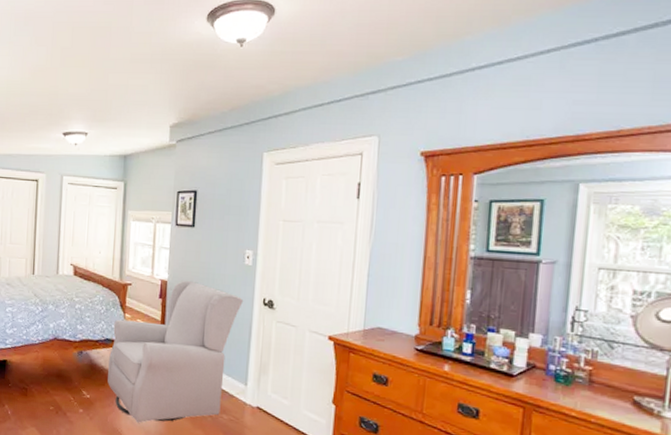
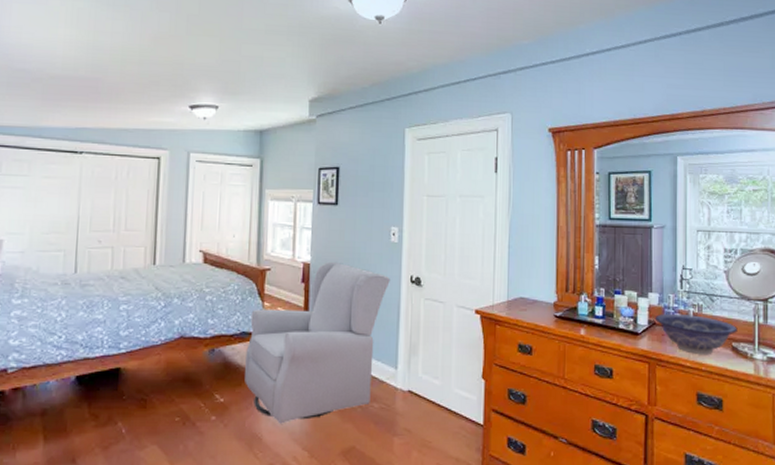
decorative bowl: none [534,357,643,407] -> present [654,313,738,355]

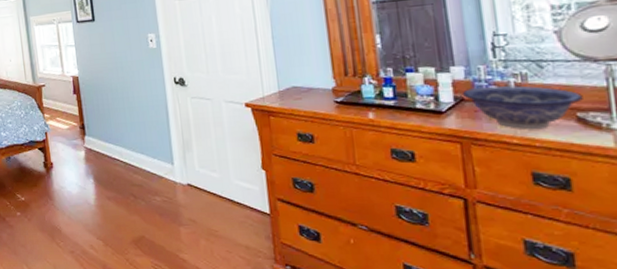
chair: present [245,261,390,424] -> none [35,72,155,217]

